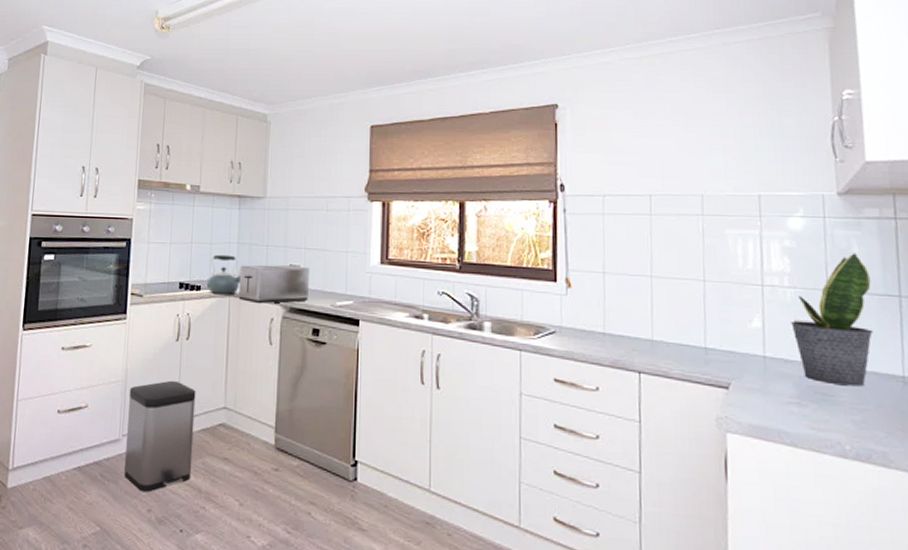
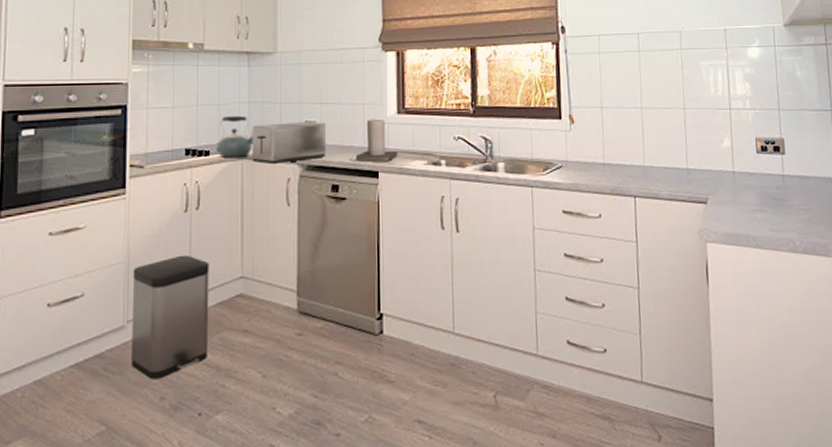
paper towel roll: none [336,267,380,311] -> present [355,119,398,162]
potted plant: present [791,253,874,387] -> none [753,76,814,191]

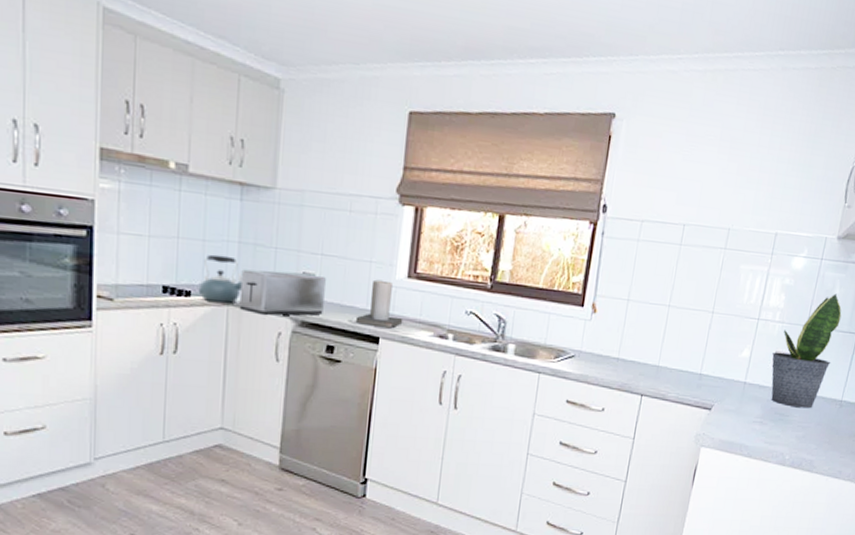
pedal bin: present [131,254,210,380] -> none [99,398,187,517]
potted plant: none [753,76,814,191] -> present [771,293,842,409]

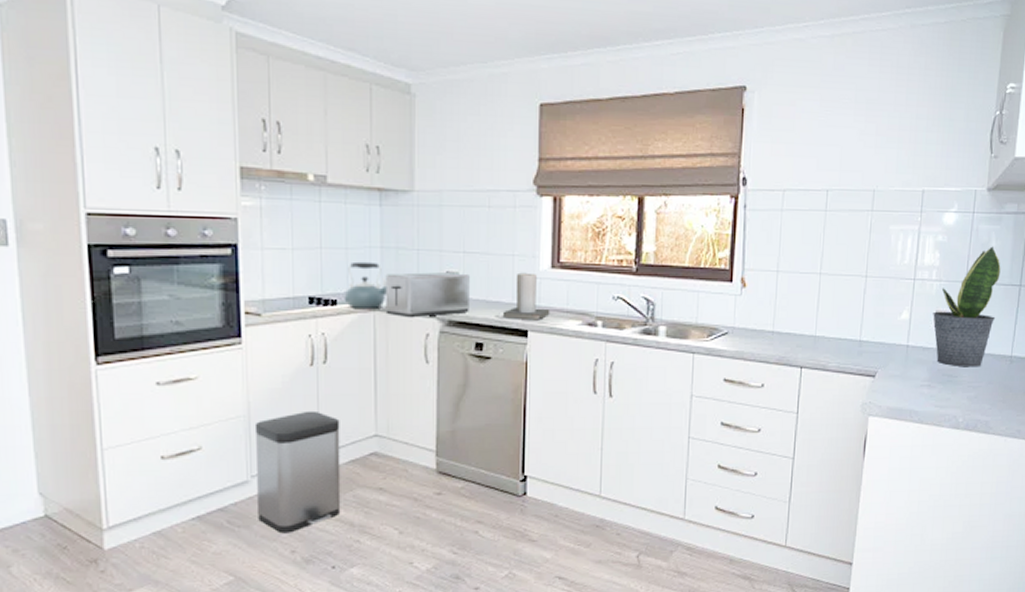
pedal bin: none [99,398,187,517] -> present [254,410,341,534]

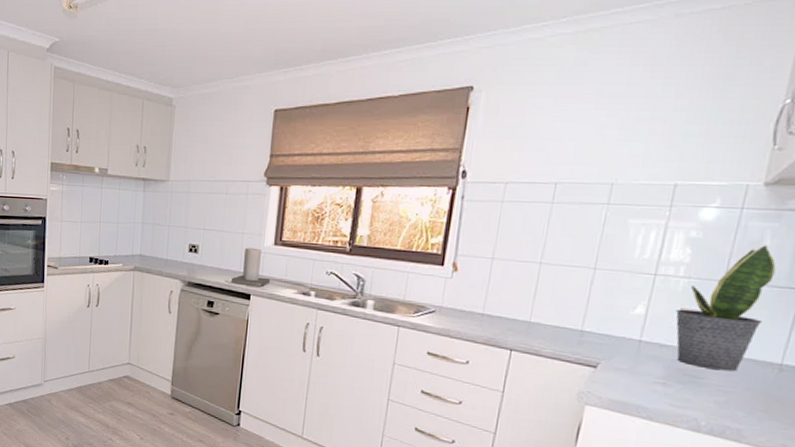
pedal bin: present [254,410,341,534] -> none [46,339,105,425]
kettle: present [344,261,387,308] -> none [113,233,145,269]
toaster: present [385,272,471,318] -> none [142,243,208,278]

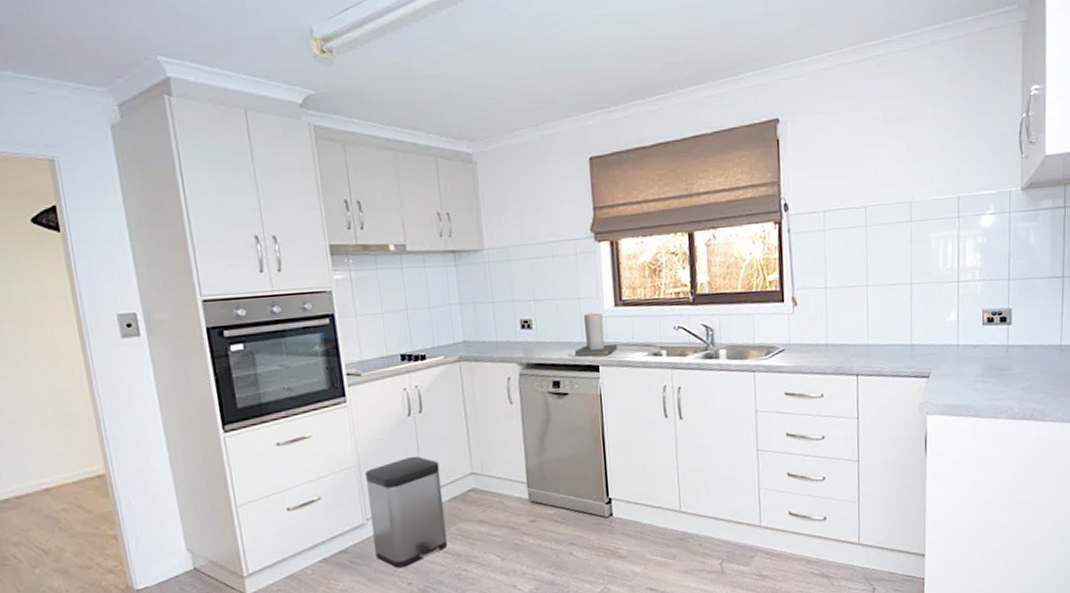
pedal bin: none [46,339,105,425] -> present [364,456,448,568]
potted plant: present [676,245,776,372] -> none [980,242,1042,361]

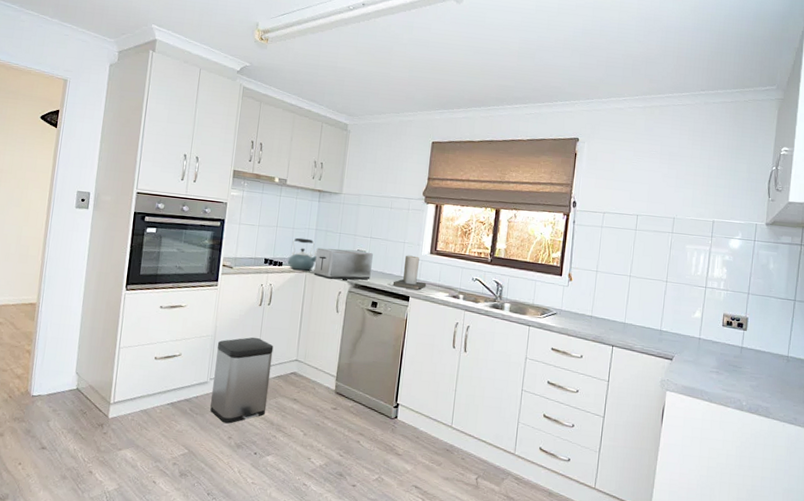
kettle: none [431,317,469,361] -> present [287,237,317,271]
toaster: none [466,319,544,365] -> present [313,247,374,280]

